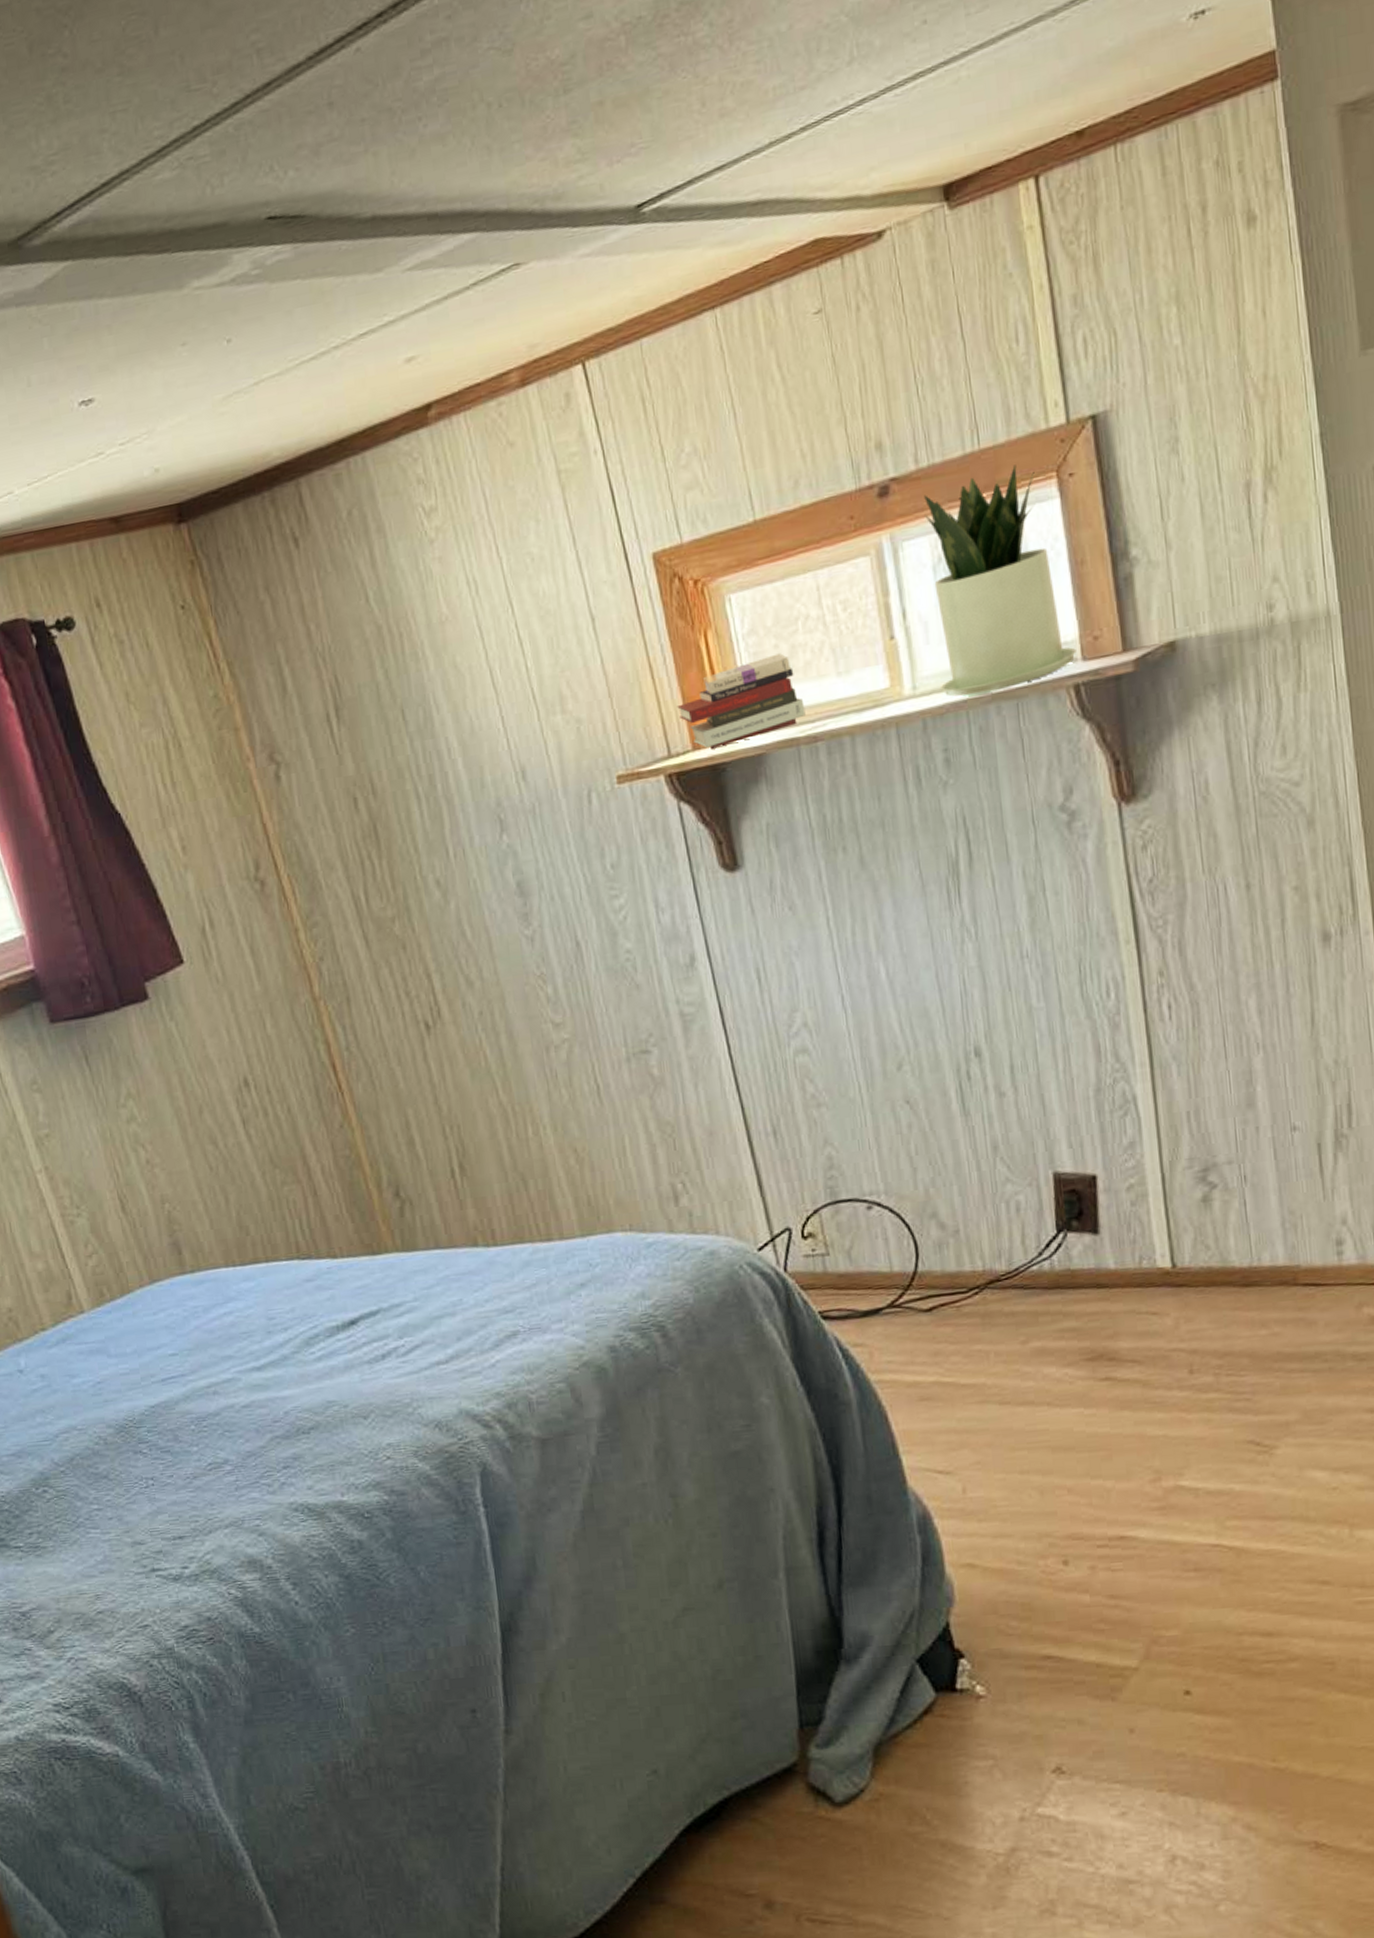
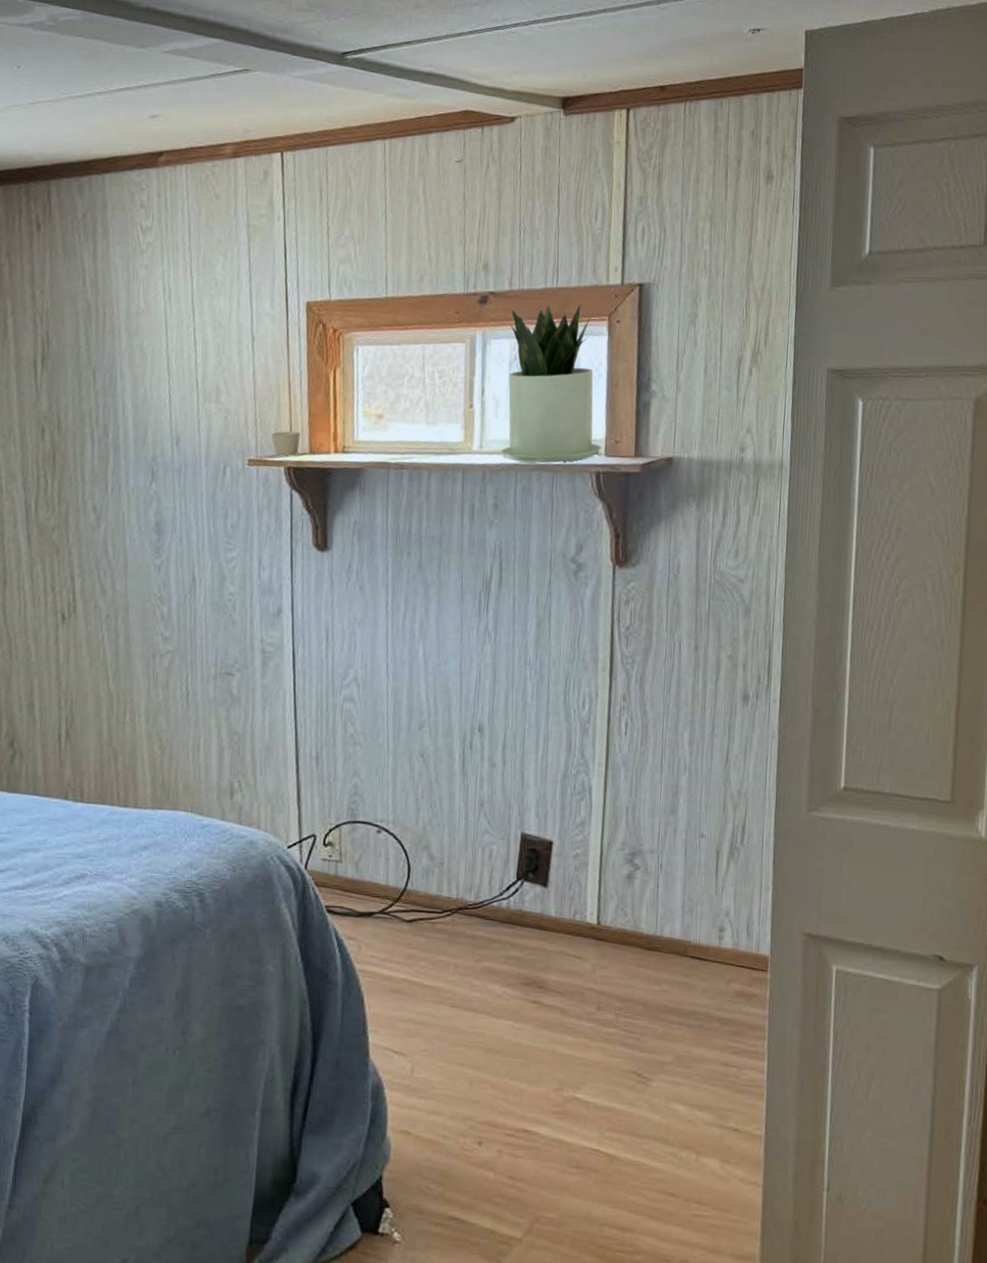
candle: none [639,724,679,762] -> present [271,430,300,456]
books: present [677,653,806,749] -> none [304,397,399,457]

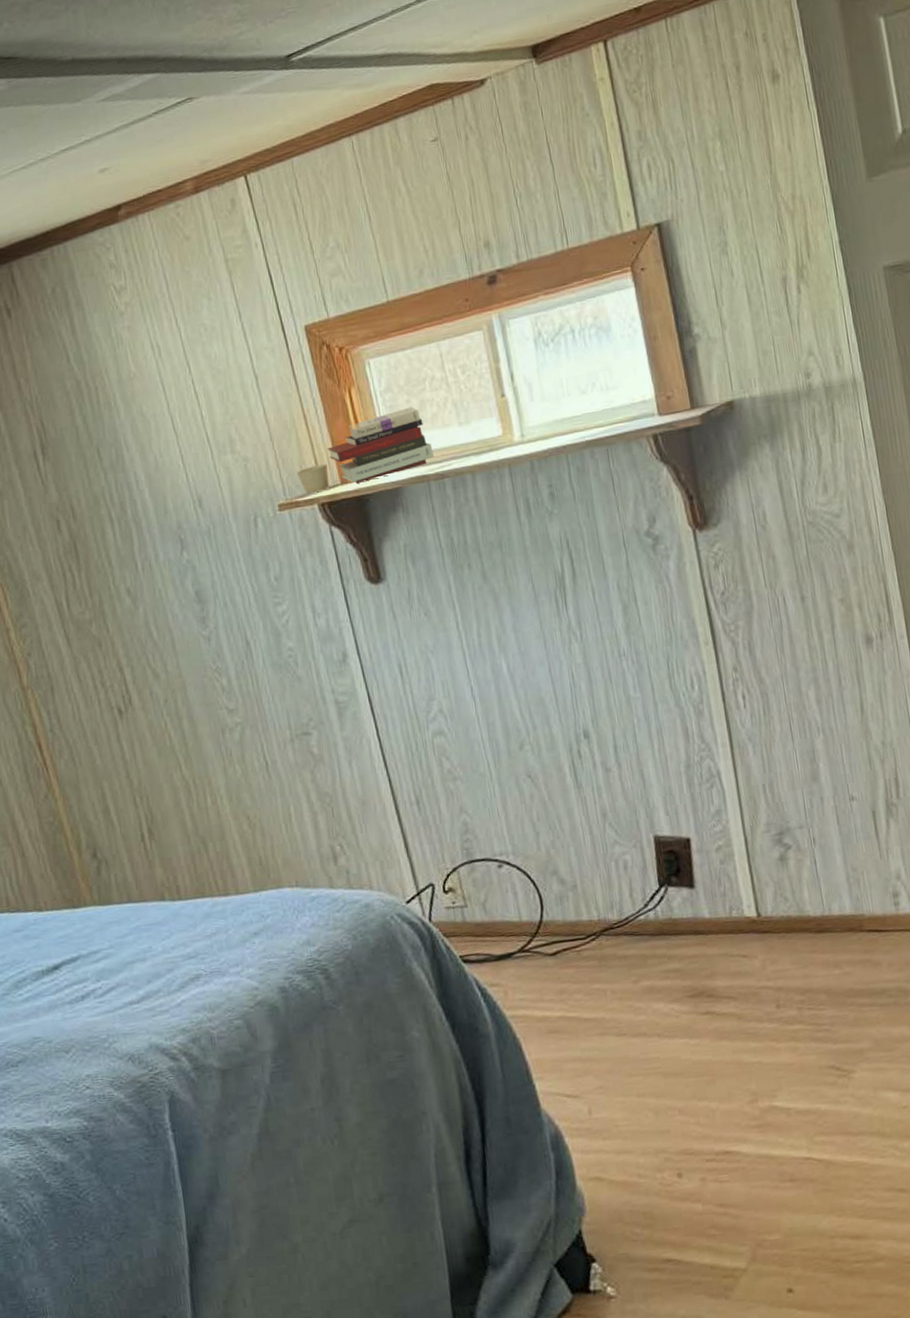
books: none [304,397,399,457] -> present [327,407,434,483]
planter: present [500,304,602,463] -> none [525,261,654,444]

